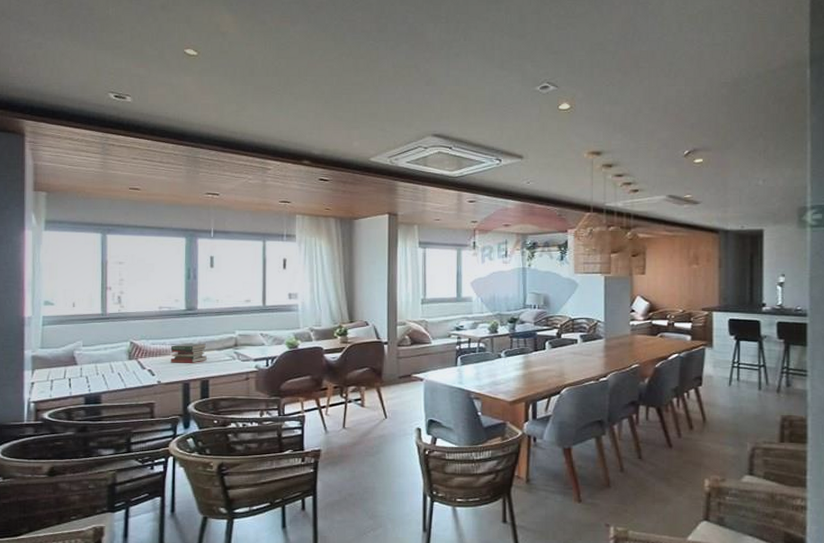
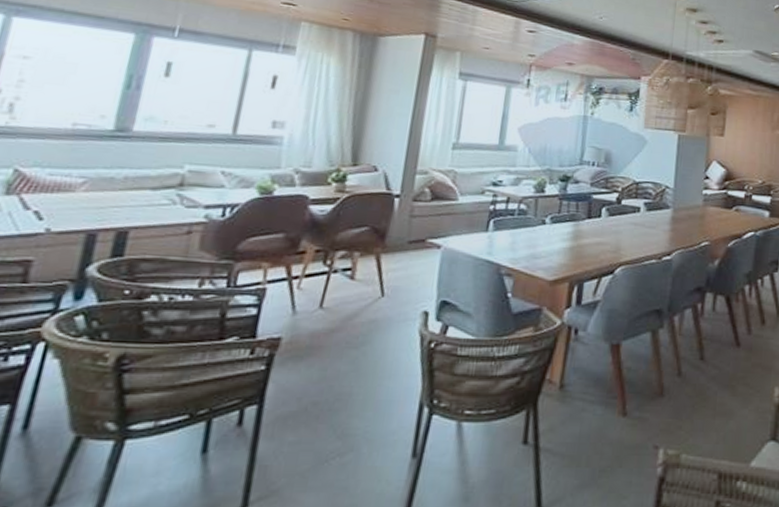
books: present [170,343,207,363] -> none [72,176,135,206]

